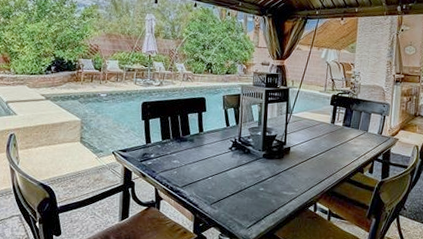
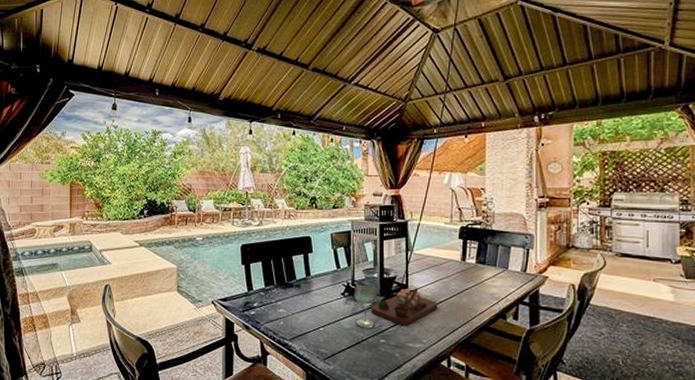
wine glass: none [240,136,260,179] -> present [354,279,378,329]
platter: none [254,145,310,177] -> present [371,288,438,326]

